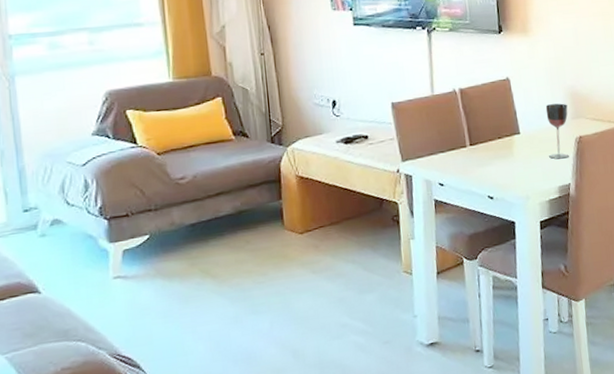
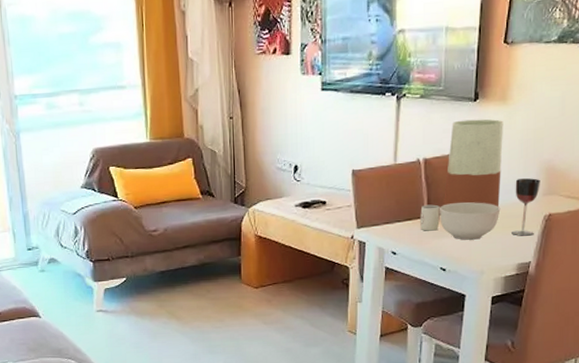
mug: none [462,133,482,160] -> present [420,204,440,231]
bowl: none [479,128,536,167] -> present [439,202,501,240]
vase: none [481,49,535,134] -> present [444,119,503,207]

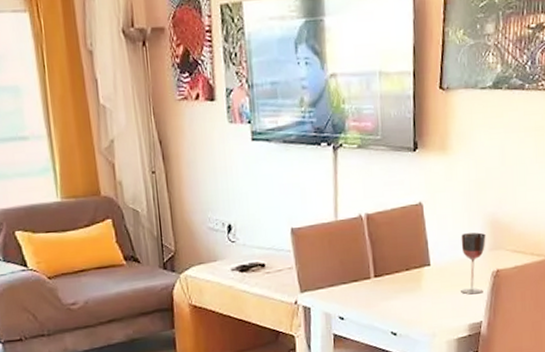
mug: present [420,204,440,231] -> none [366,263,387,293]
bowl: present [439,202,501,240] -> none [385,259,448,301]
vase: present [444,119,503,207] -> none [389,170,447,265]

